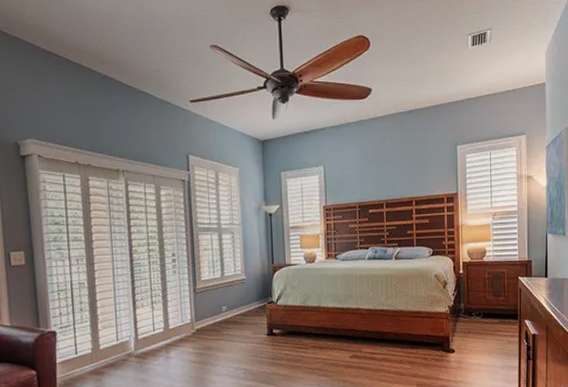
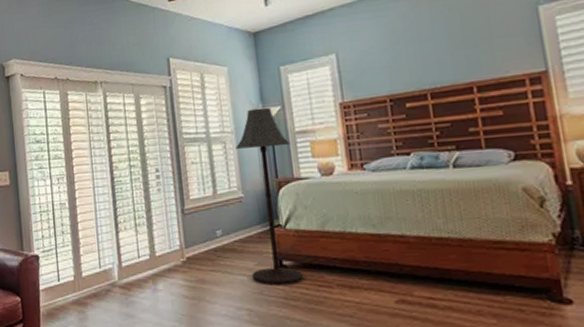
floor lamp: none [242,205,288,349] -> present [235,107,304,285]

